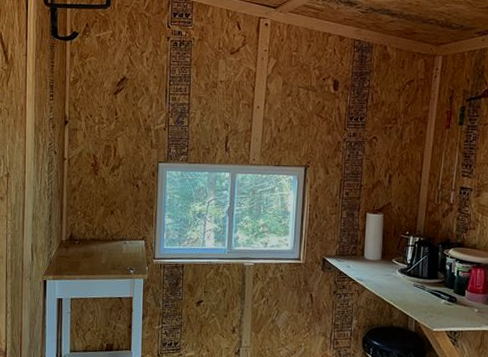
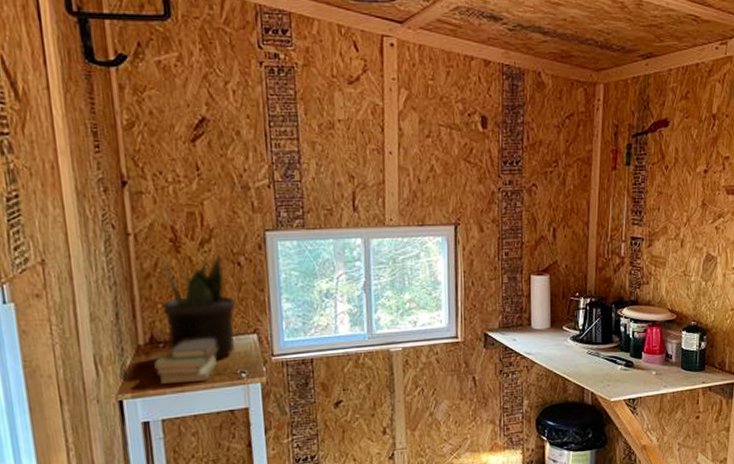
books: none [71,240,115,272] -> present [154,338,217,384]
planter: none [81,177,131,257] -> present [159,253,235,360]

